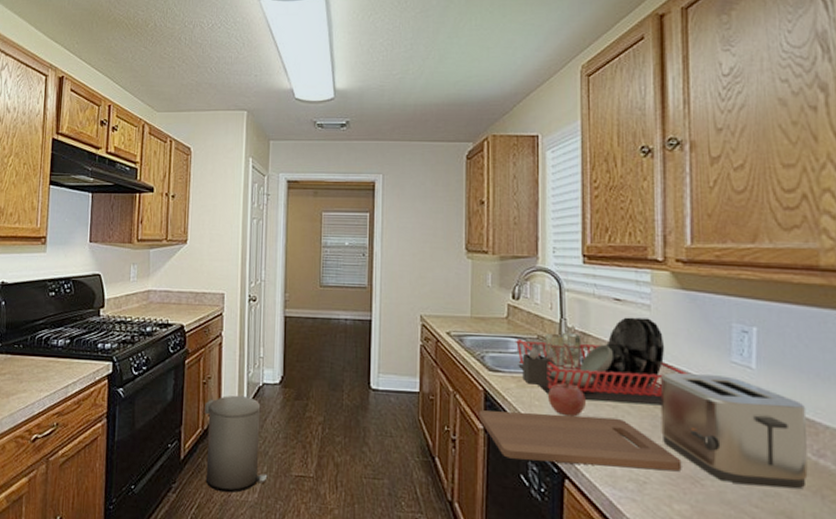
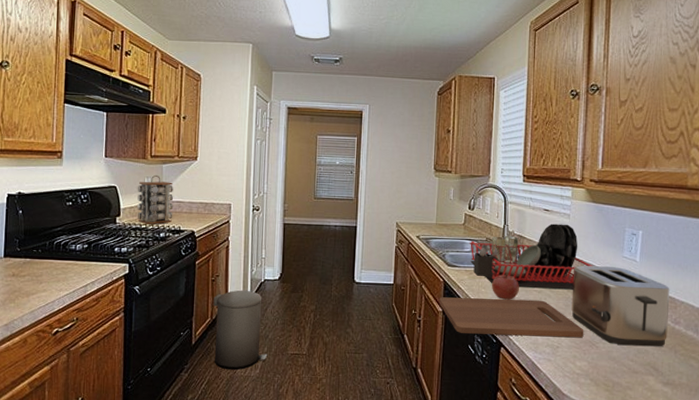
spice rack: none [121,261,161,318] -> present [137,174,174,225]

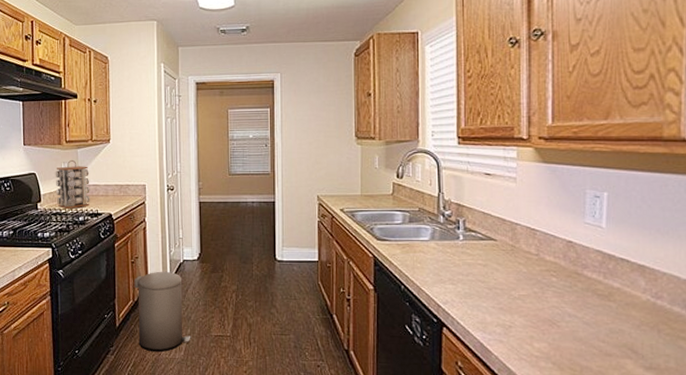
cutting board: present [439,297,584,338] -> none [370,273,541,316]
dish rack: present [469,223,593,290] -> none [399,189,548,263]
fruit: present [492,274,519,300] -> none [429,246,460,275]
toaster: present [571,265,670,347] -> none [524,235,648,326]

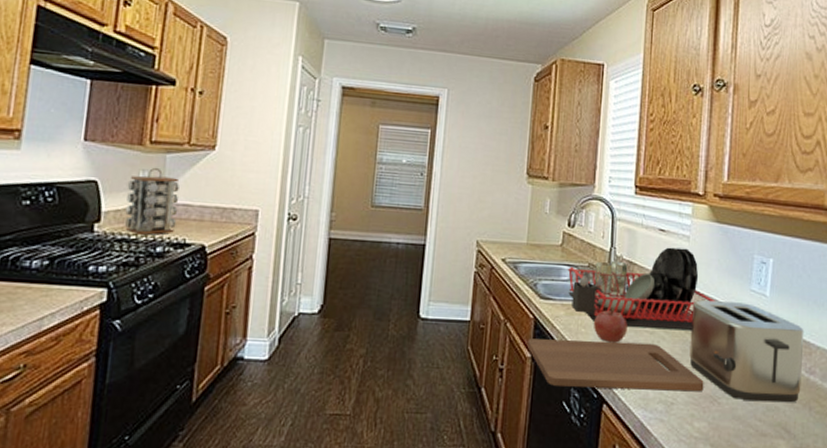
pedal bin: present [134,271,191,353] -> none [222,326,298,438]
cutting board: none [370,273,541,316] -> present [528,338,704,392]
dish rack: none [399,189,548,263] -> present [567,247,716,331]
fruit: none [429,246,460,275] -> present [594,309,627,343]
toaster: none [524,235,648,326] -> present [689,300,804,403]

